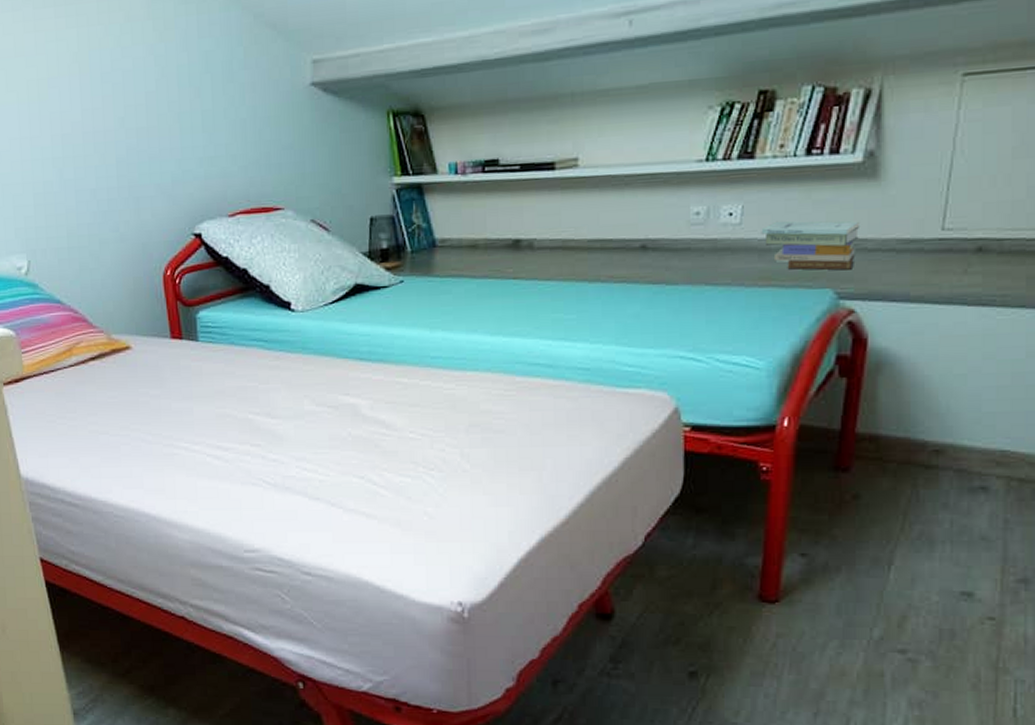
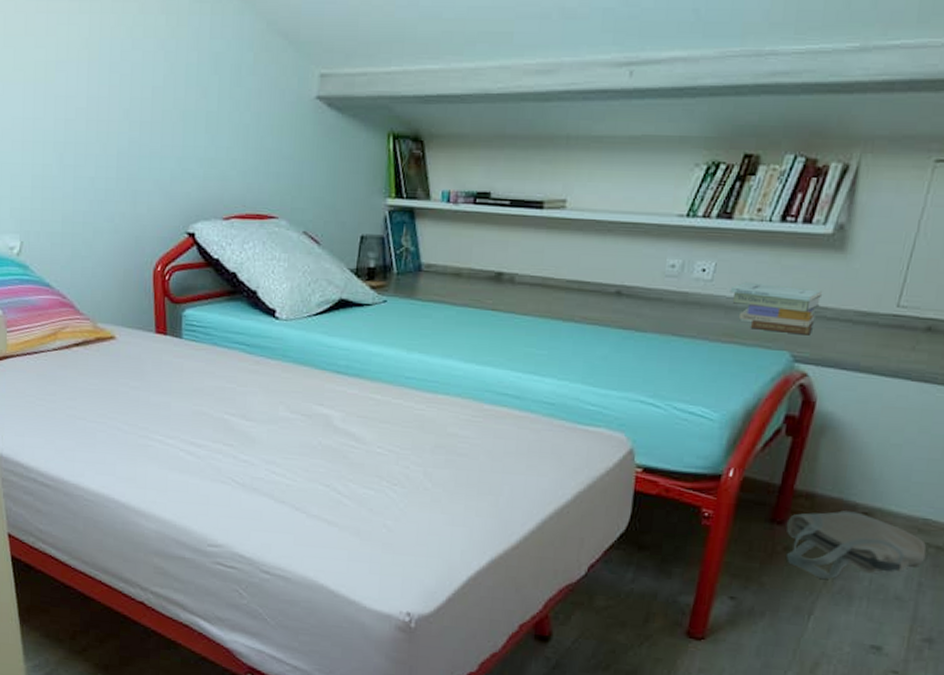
tote bag: none [852,450,1009,526] -> present [786,510,927,580]

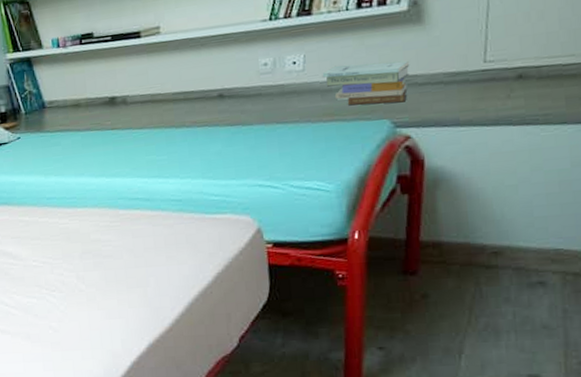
tote bag: present [786,510,927,580] -> none [419,252,565,320]

